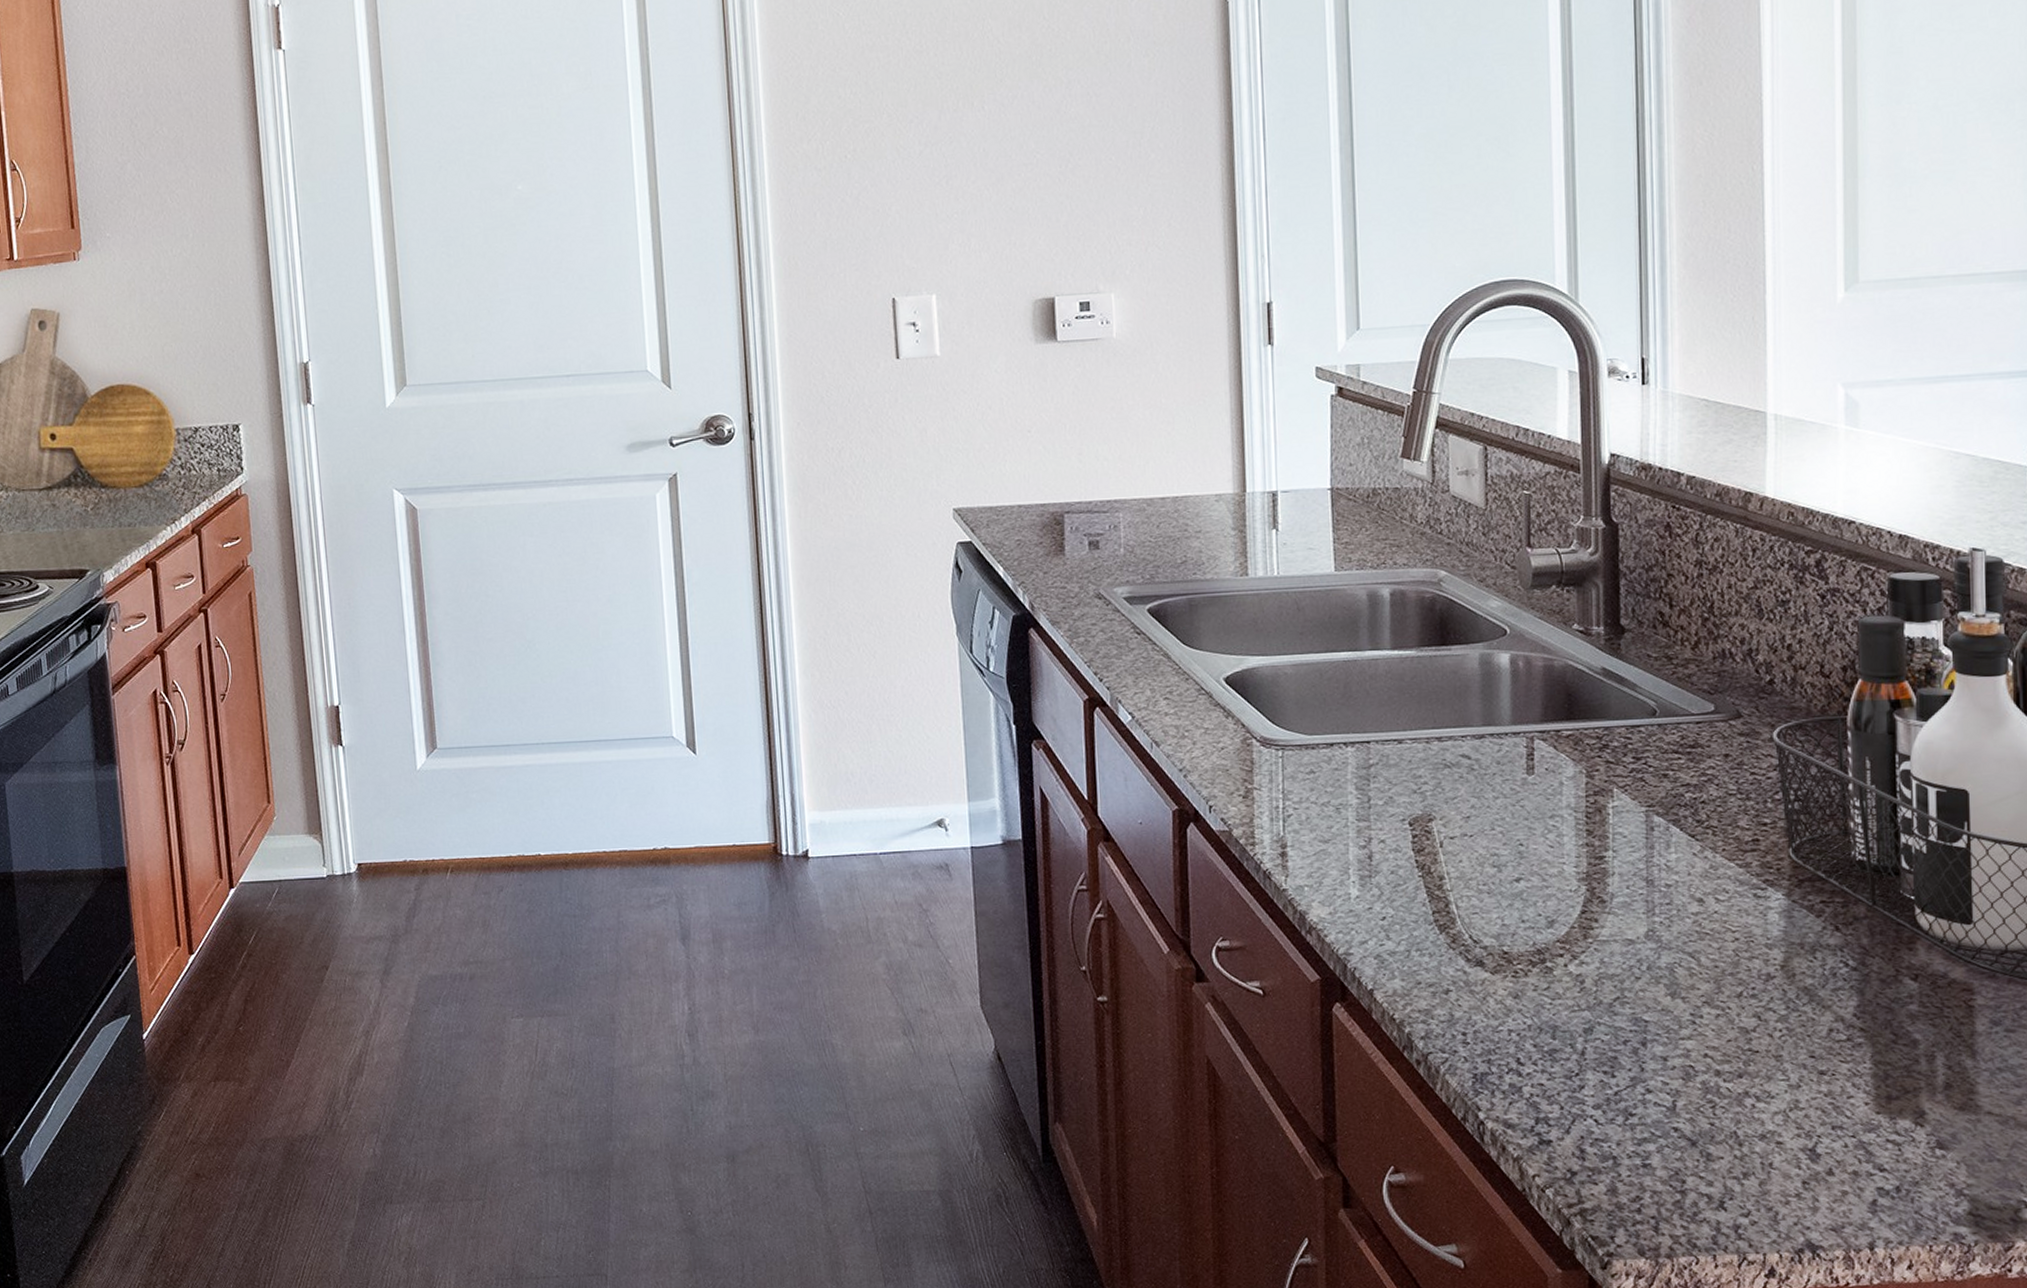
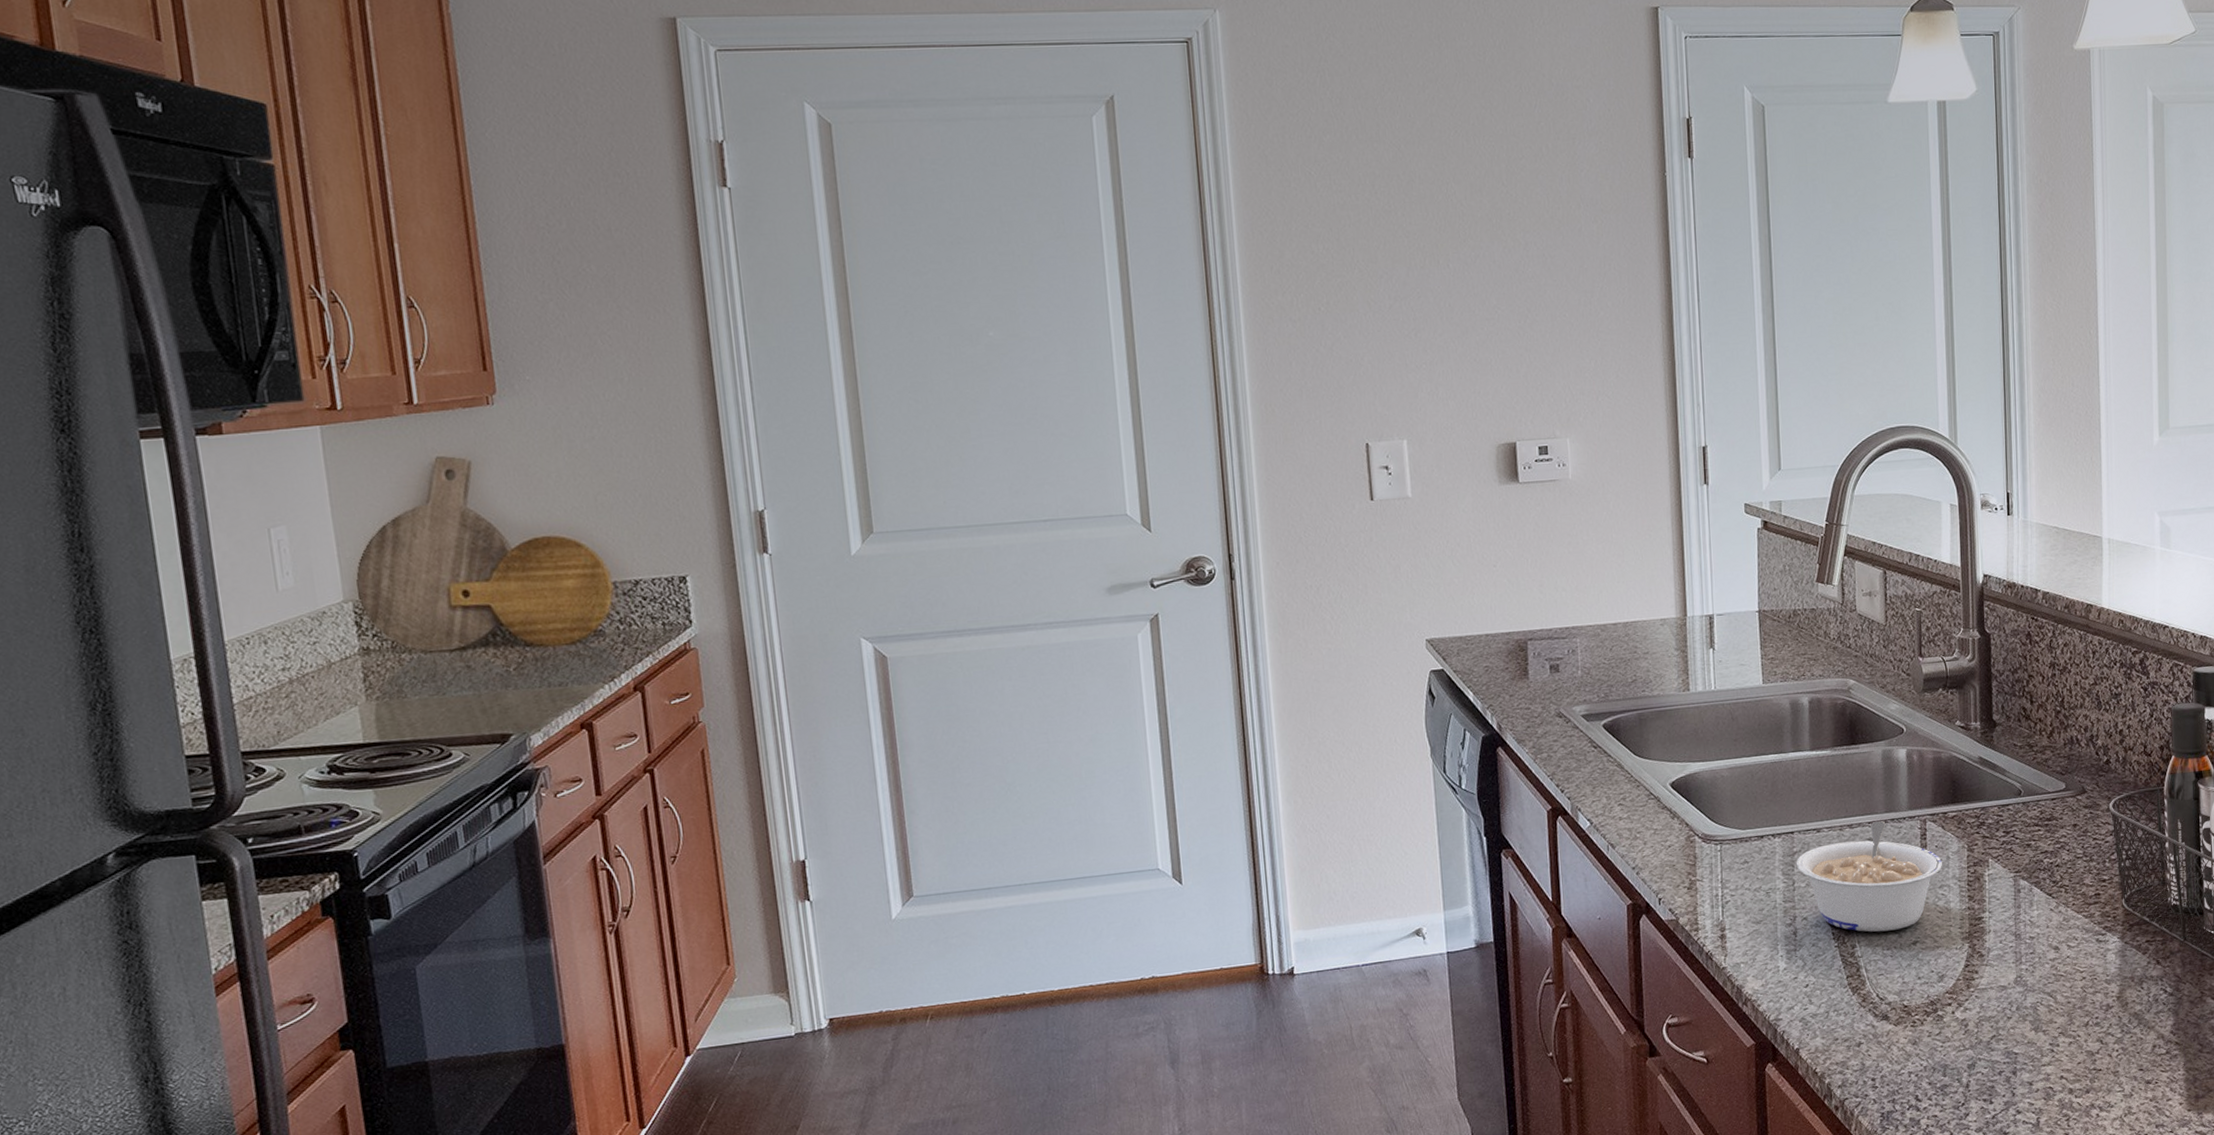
legume: none [1372,736,1555,864] -> present [1796,821,1943,932]

